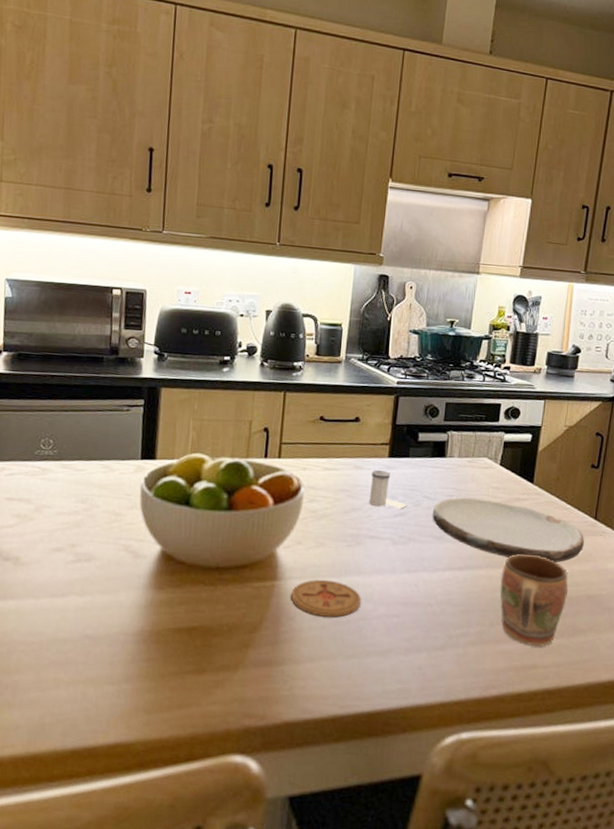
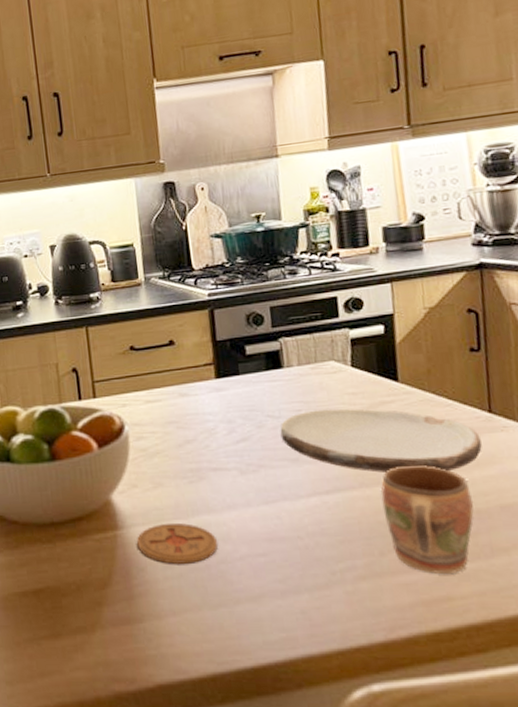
salt shaker: present [370,469,408,510] -> none [200,393,250,435]

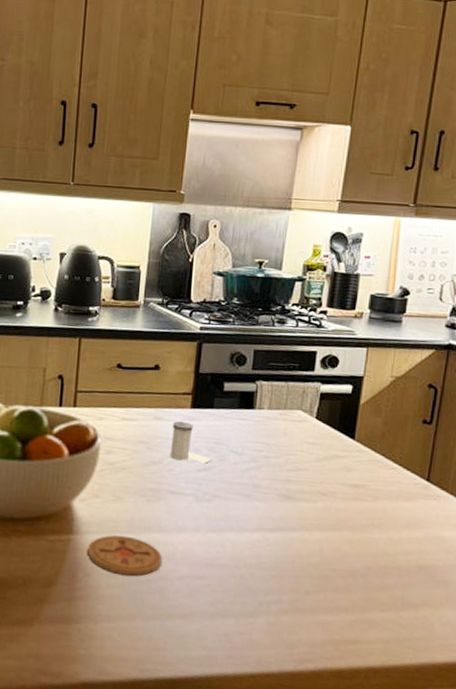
salt shaker: none [200,393,250,435] -> present [171,420,213,465]
plate: present [280,409,482,473] -> none [239,453,415,529]
mug: present [381,464,474,575] -> none [316,516,397,620]

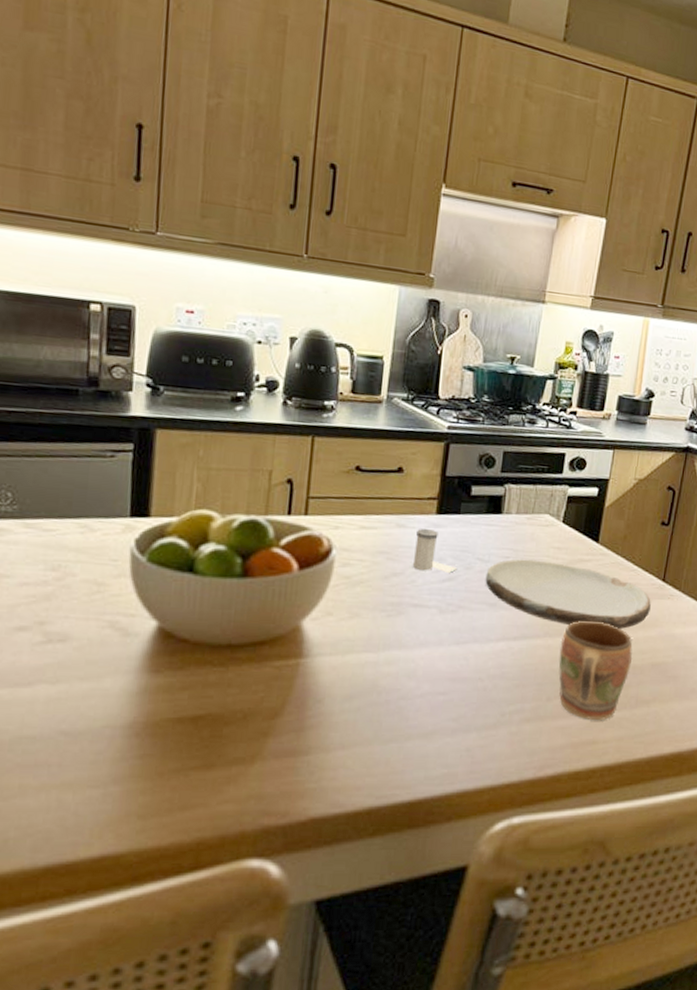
coaster: present [88,534,163,576] -> none [319,654,403,699]
plate: none [239,453,415,529] -> present [485,559,651,630]
mug: none [316,516,397,620] -> present [558,620,633,721]

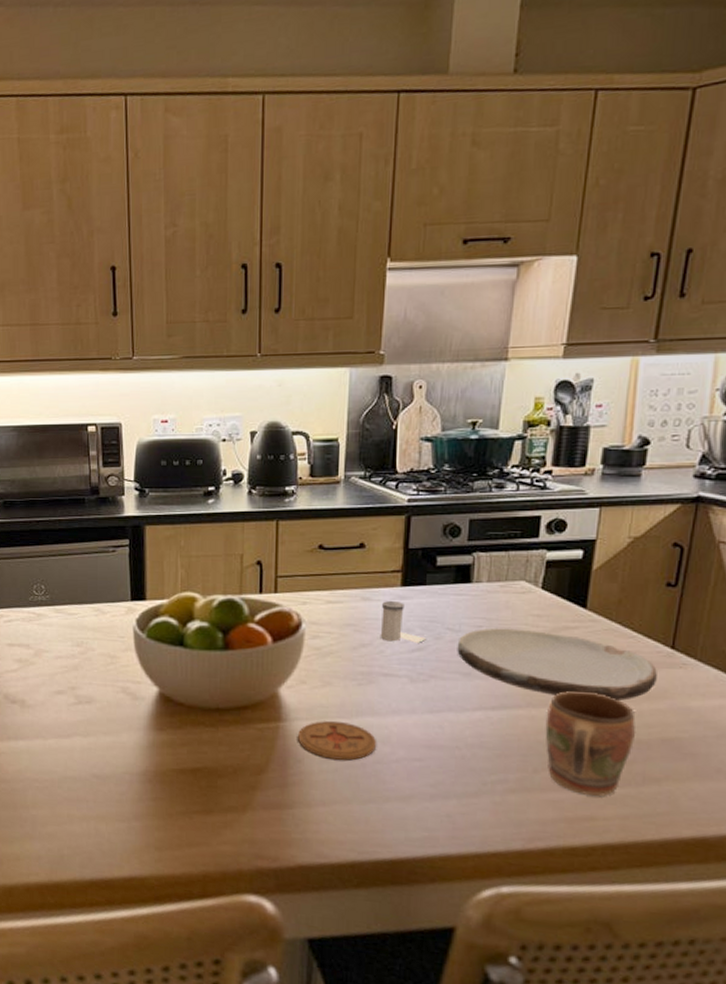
coaster: none [319,654,403,699] -> present [298,720,377,761]

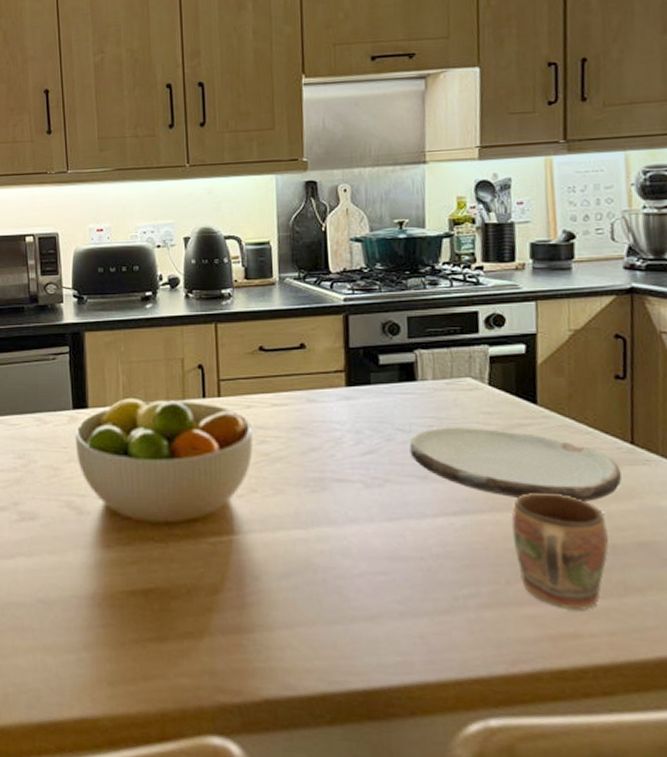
coaster: present [298,720,377,761] -> none [253,531,337,577]
salt shaker: present [381,600,427,644] -> none [328,401,378,447]

